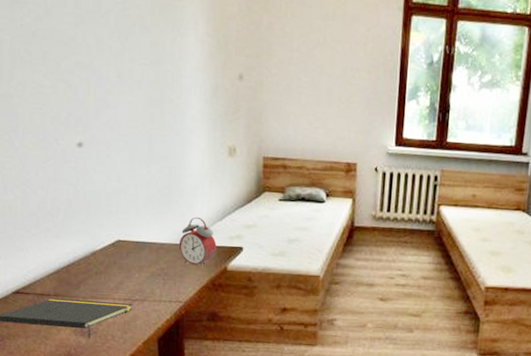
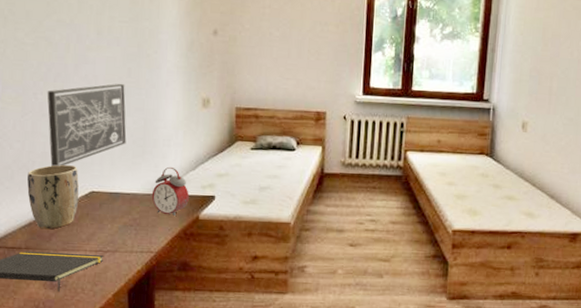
plant pot: none [53,212,106,278] -> present [27,165,80,230]
wall art: none [68,129,152,215] -> present [47,83,127,167]

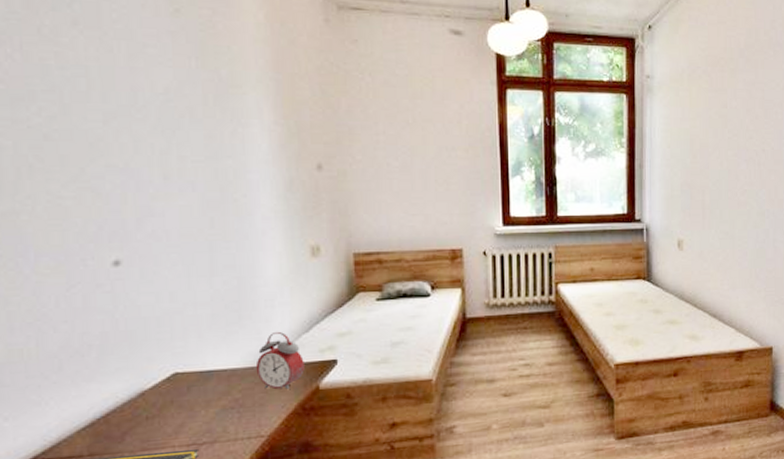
plant pot: present [27,165,80,230] -> none [83,344,159,429]
wall art: present [47,83,127,167] -> none [100,236,216,349]

